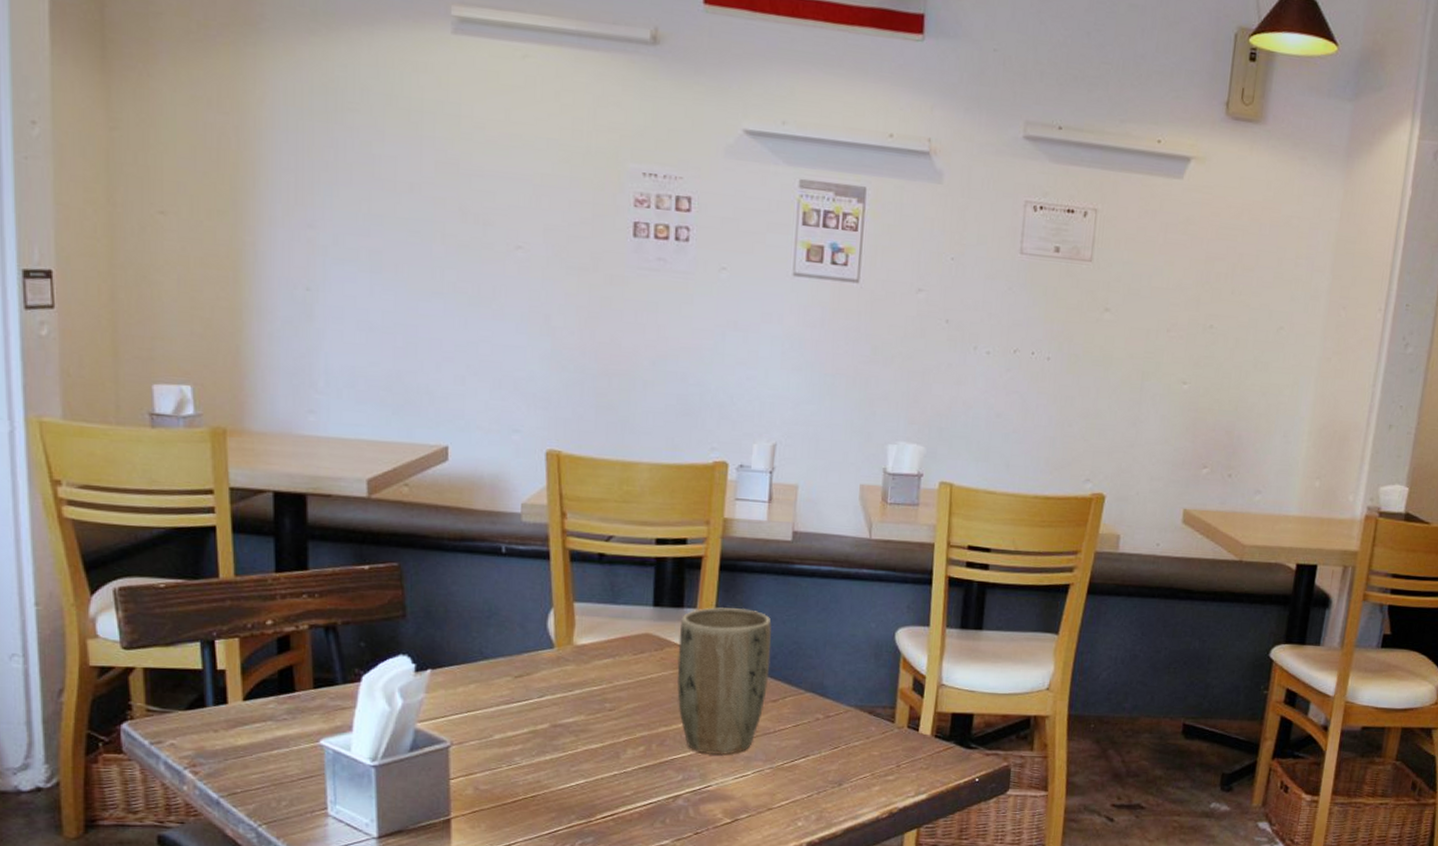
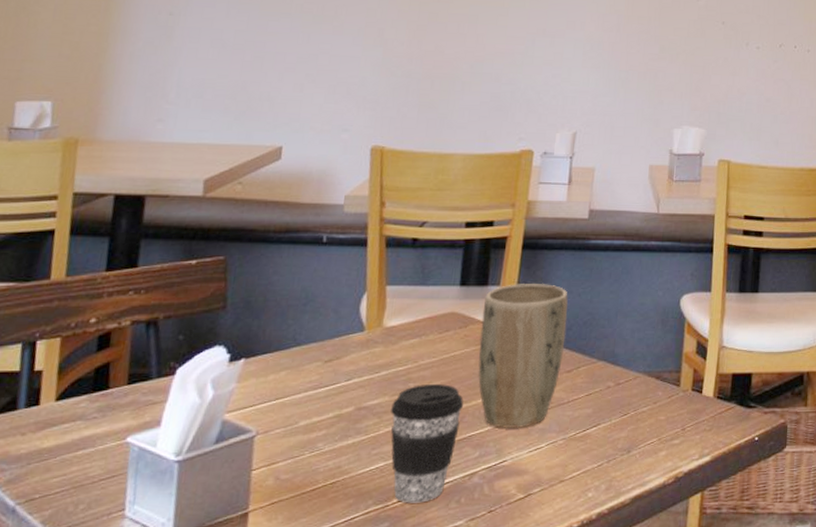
coffee cup: none [588,705,664,821] -> present [391,384,464,503]

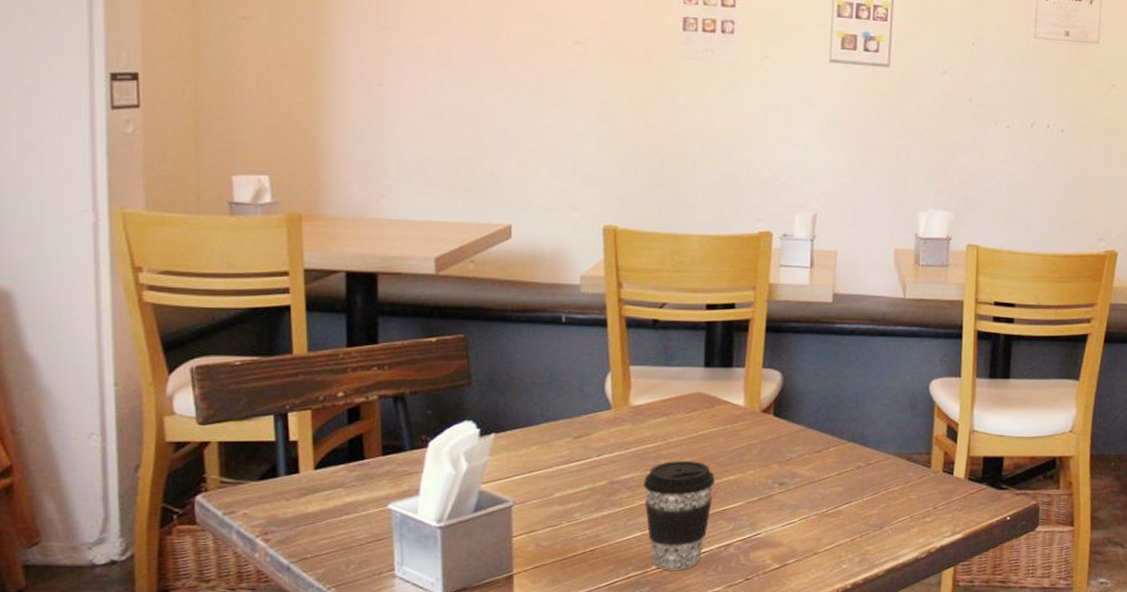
plant pot: present [478,284,569,429] -> none [727,366,816,505]

